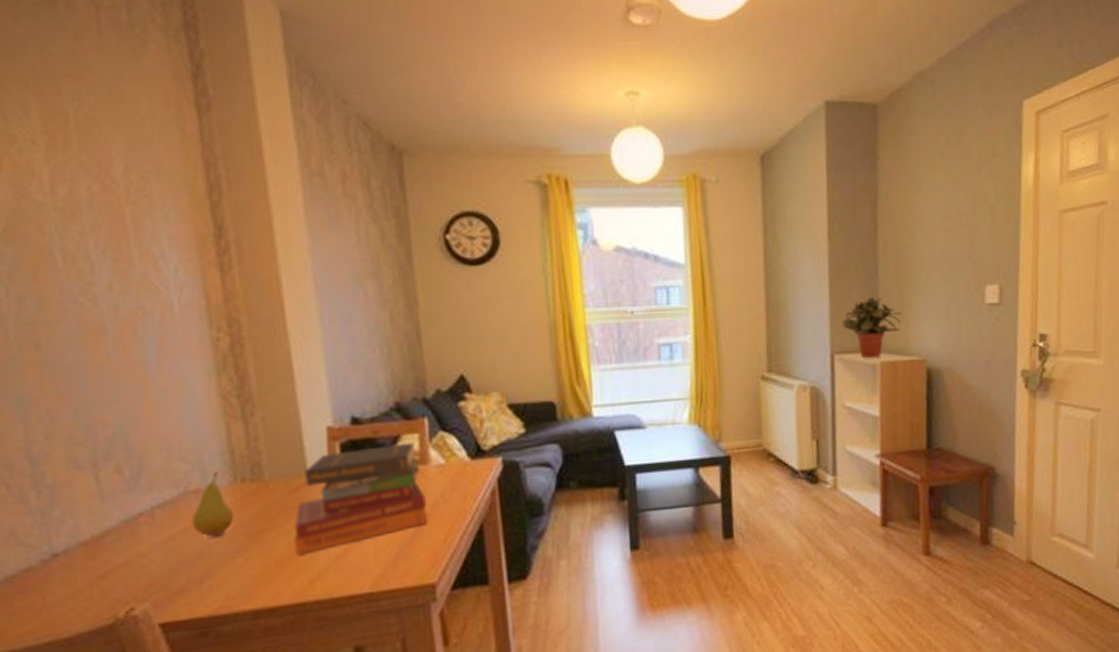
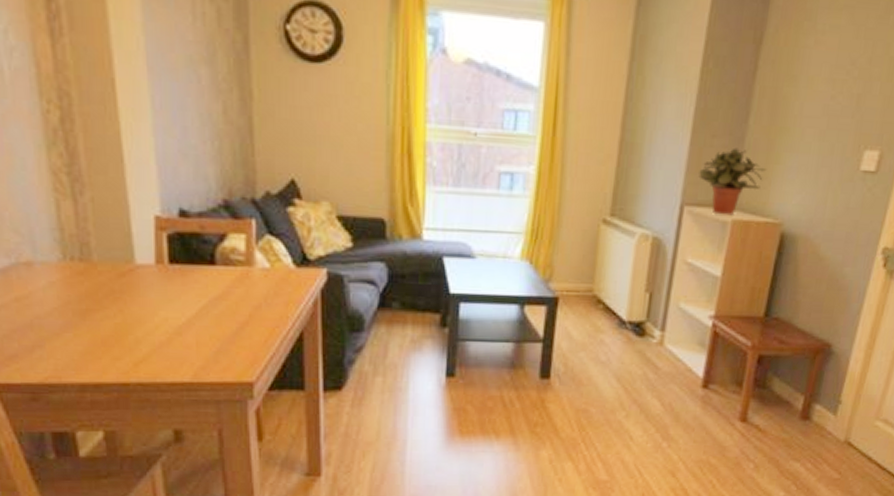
fruit: present [191,471,235,537] -> none [23,246,64,310]
books: present [294,442,427,554] -> none [120,242,250,337]

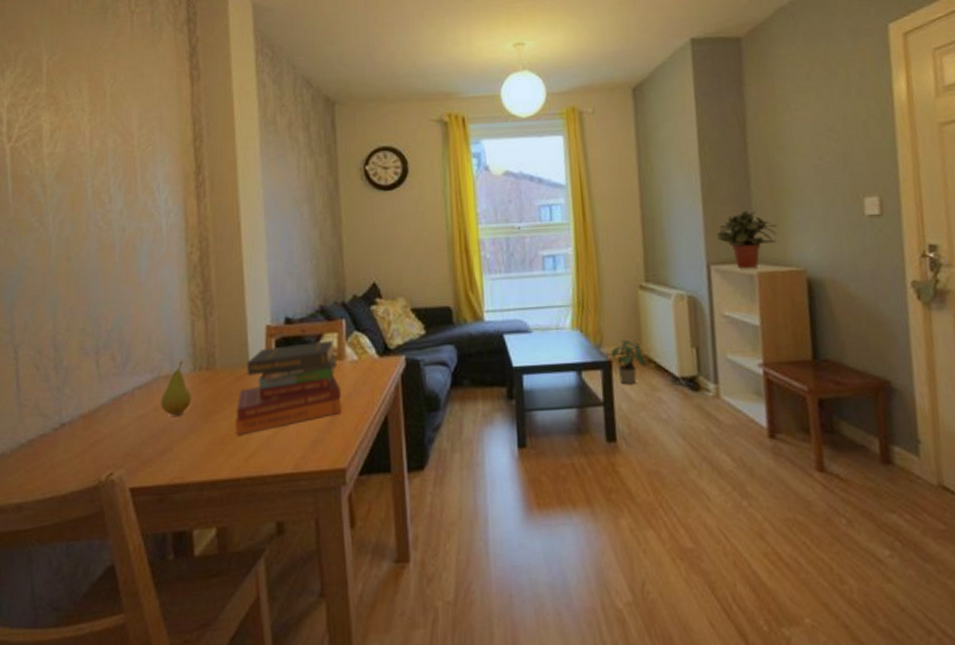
fruit: none [23,246,64,310] -> present [160,360,192,416]
books: none [120,242,250,337] -> present [236,340,342,435]
potted plant: none [558,277,596,324] -> present [610,340,647,385]

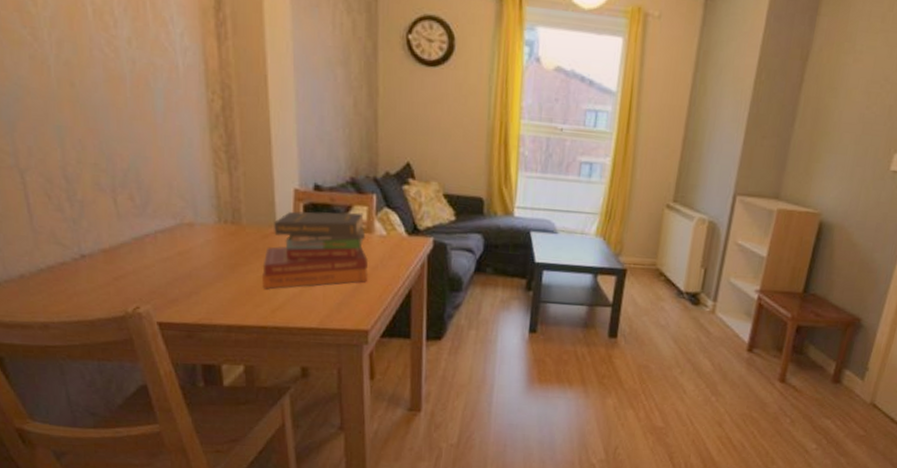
fruit: present [160,360,192,416] -> none [185,210,218,263]
potted plant: present [610,340,647,385] -> none [627,252,658,293]
potted plant: present [717,210,778,270] -> none [750,147,809,205]

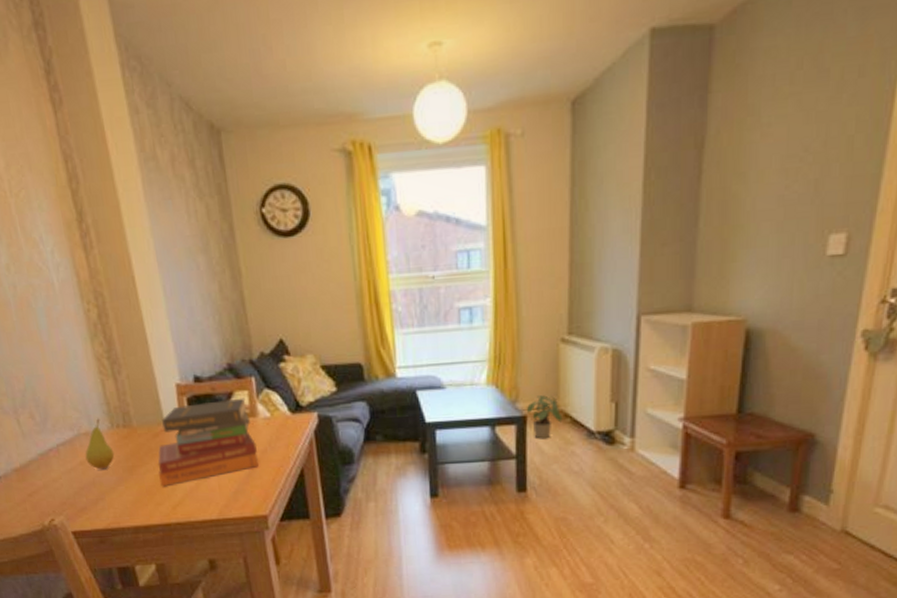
fruit: none [185,210,218,263] -> present [85,418,115,470]
potted plant: none [627,252,658,293] -> present [526,395,563,439]

